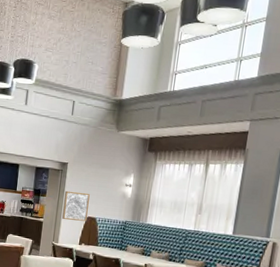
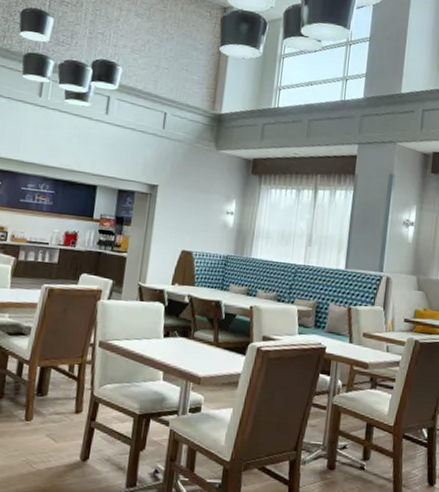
wall art: present [62,190,90,221] -> none [151,218,185,256]

